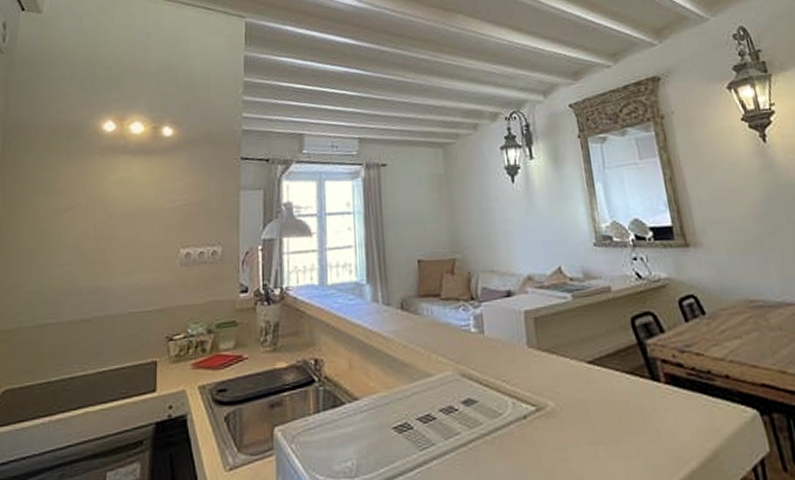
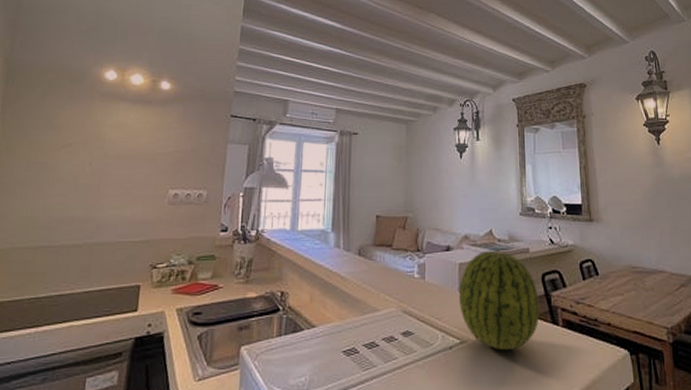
fruit: none [527,291,634,418] -> present [459,250,539,351]

